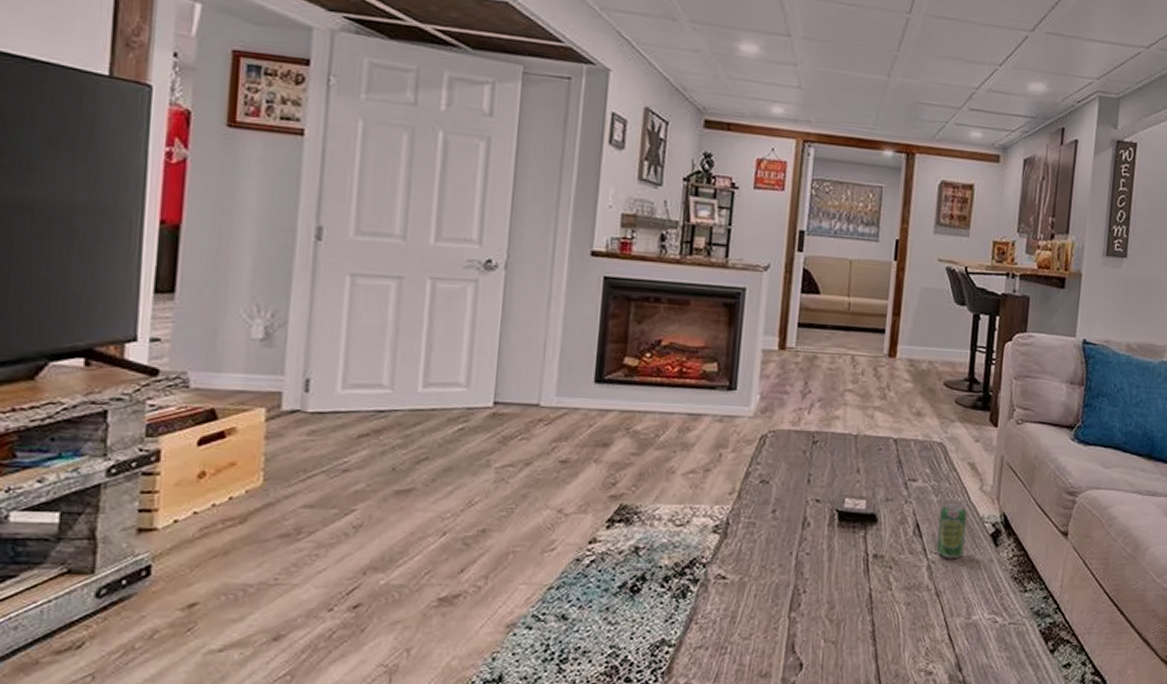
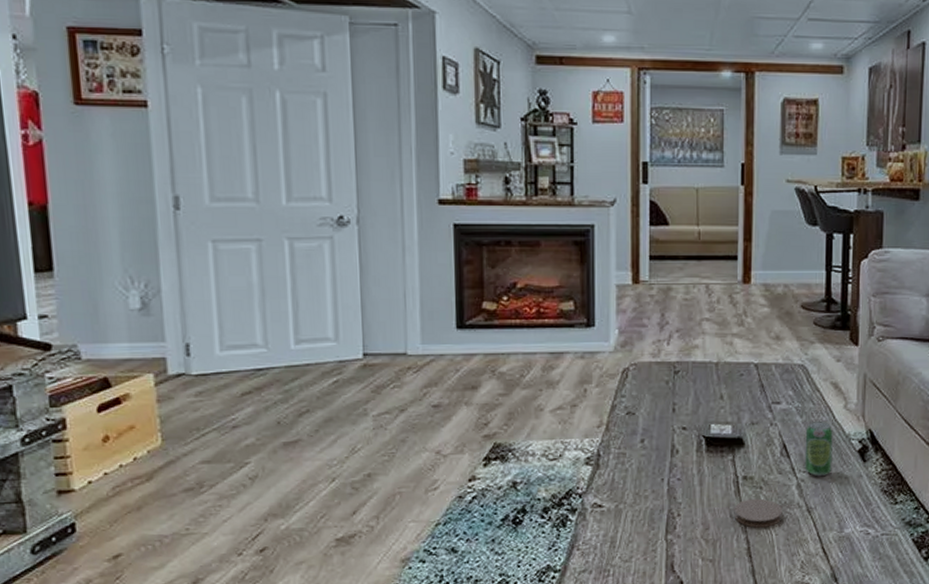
coaster: none [861,578,911,610] -> present [734,498,783,528]

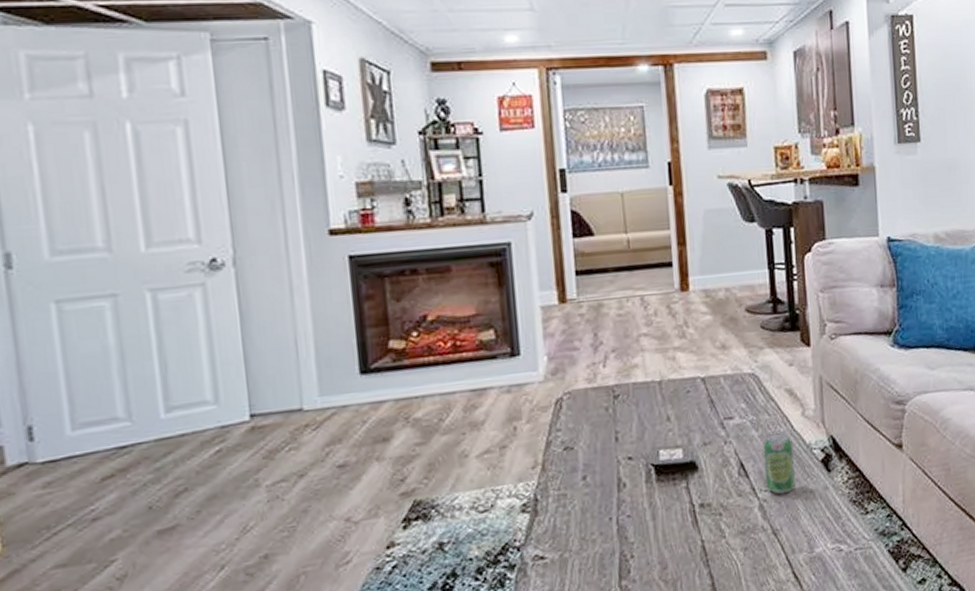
coaster: present [734,498,783,528] -> none [693,526,747,560]

